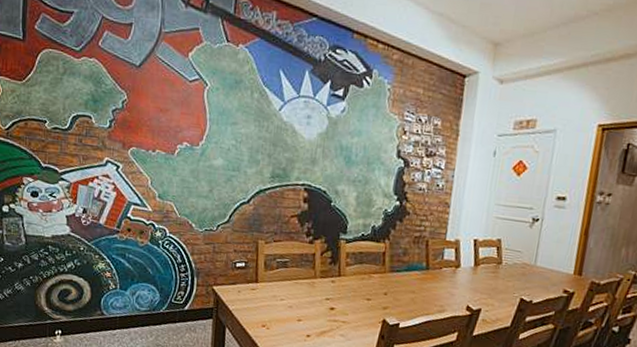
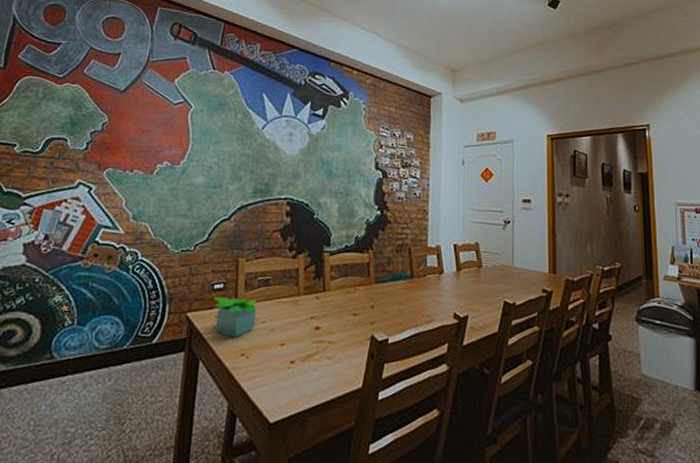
potted plant: none [236,274,277,311] -> present [213,297,258,337]

